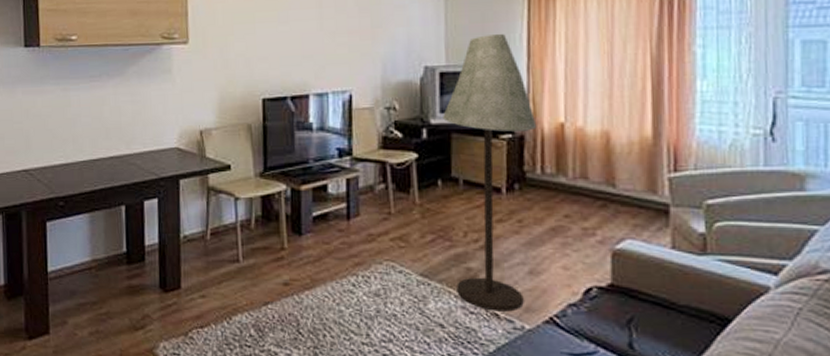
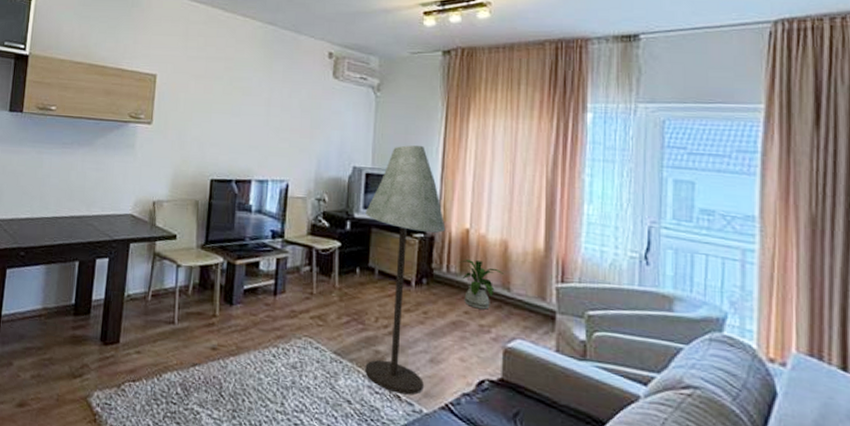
house plant: none [555,157,607,211] -> present [459,259,504,310]

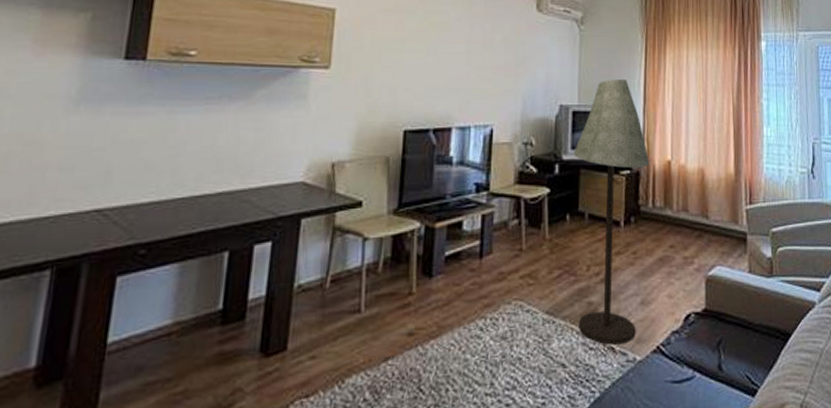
house plant: present [459,259,504,310] -> none [663,192,702,241]

